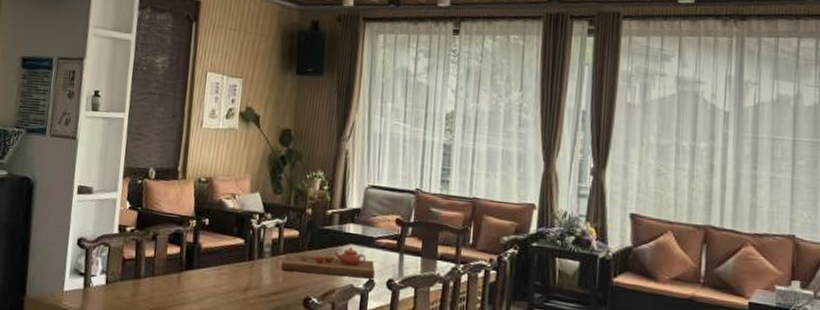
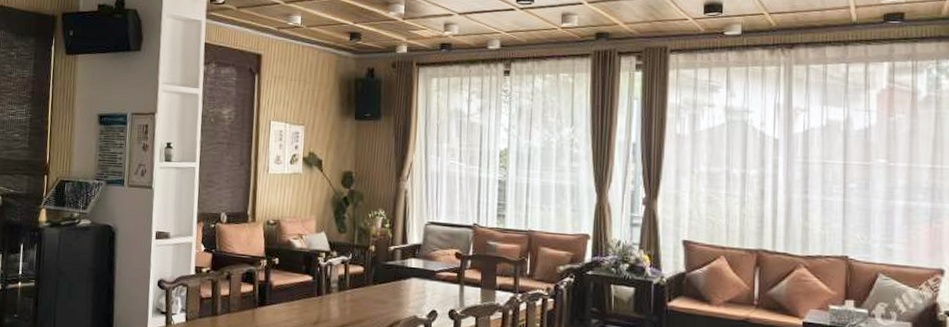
tea set: present [280,246,375,279] -> none [348,280,437,310]

